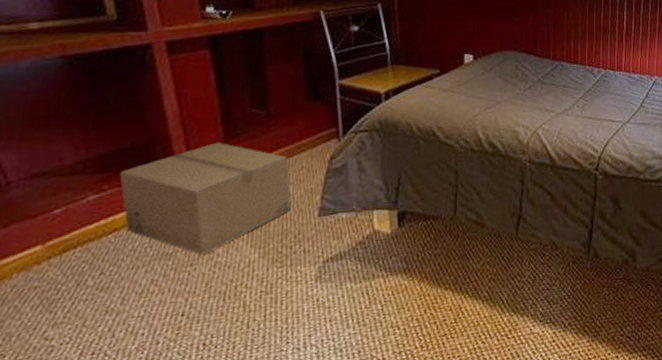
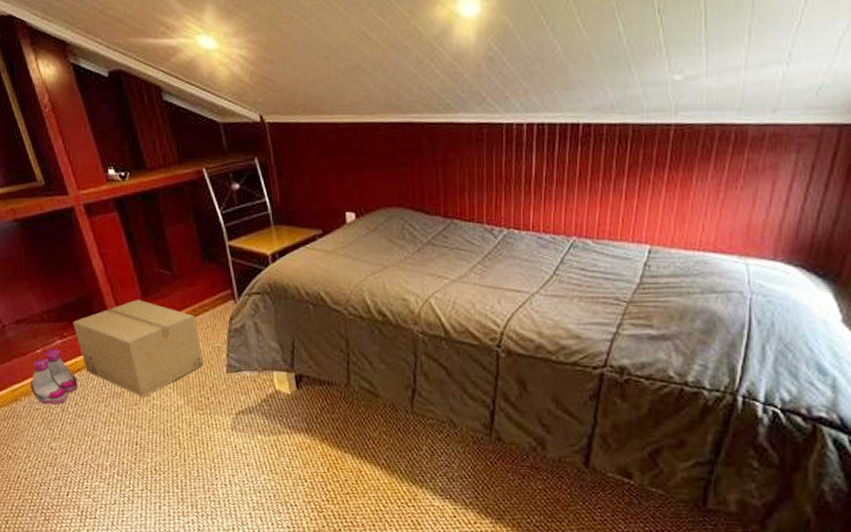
boots: none [32,206,111,280] -> present [30,349,78,405]

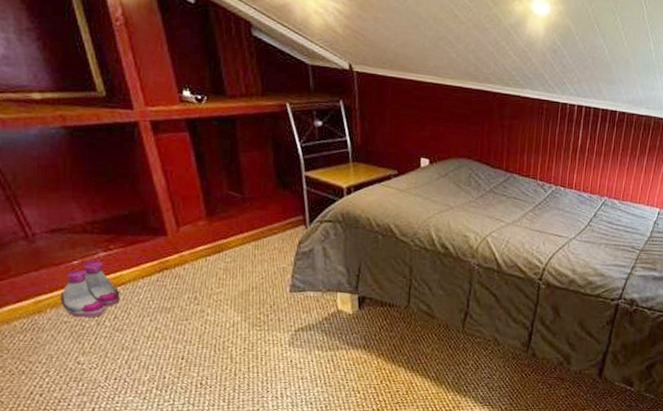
cardboard box: present [73,299,204,397] -> none [122,217,267,312]

